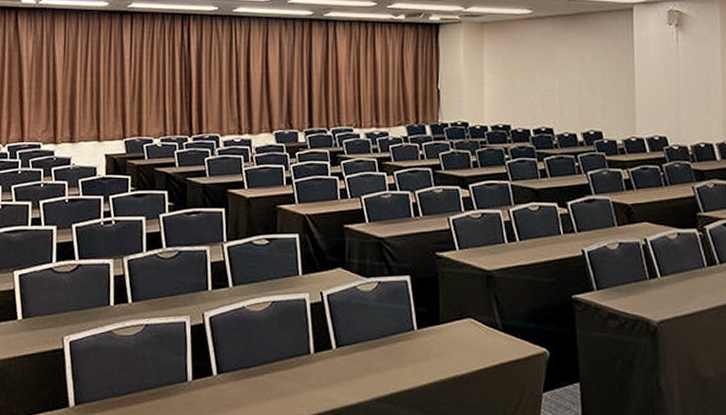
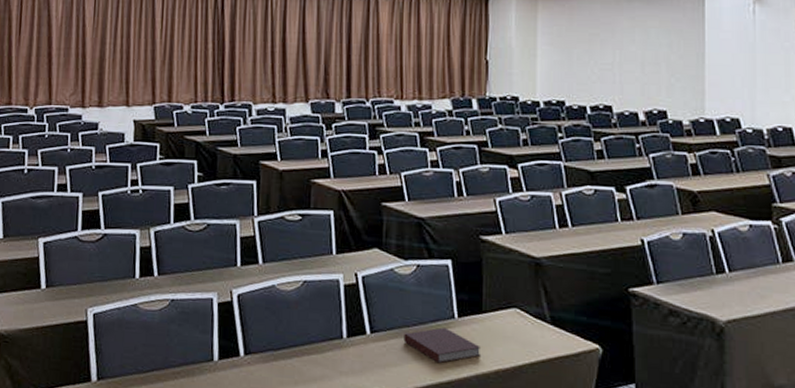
notebook: none [367,339,440,373] -> present [403,327,482,364]

